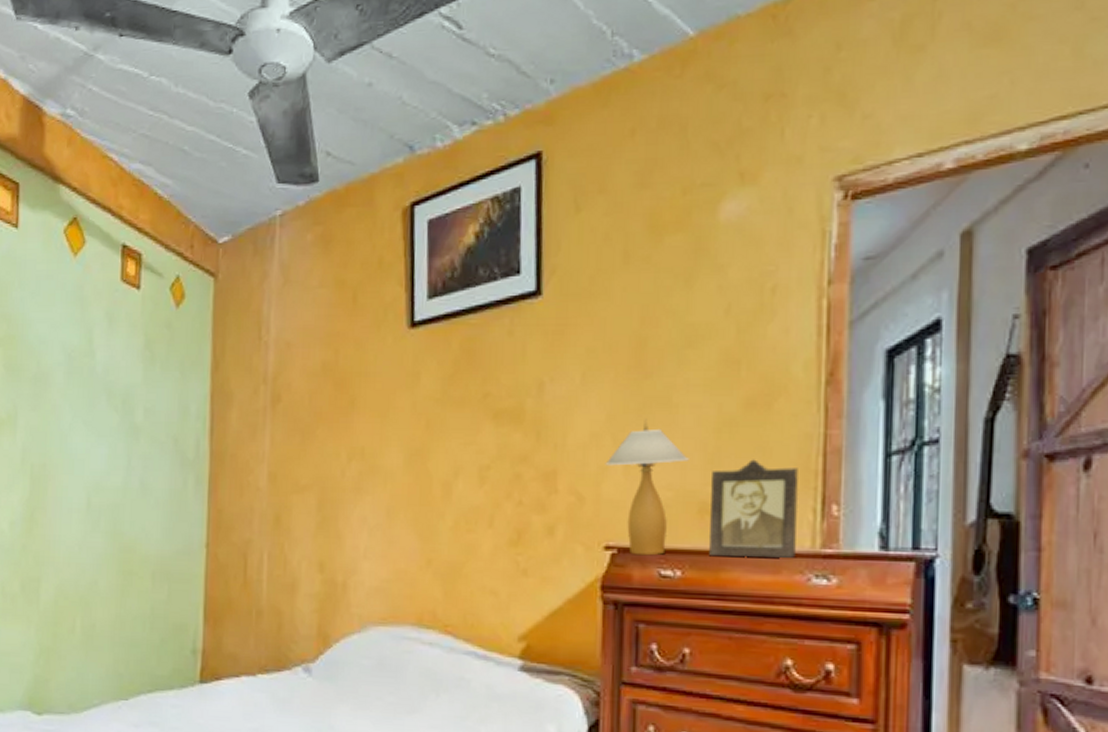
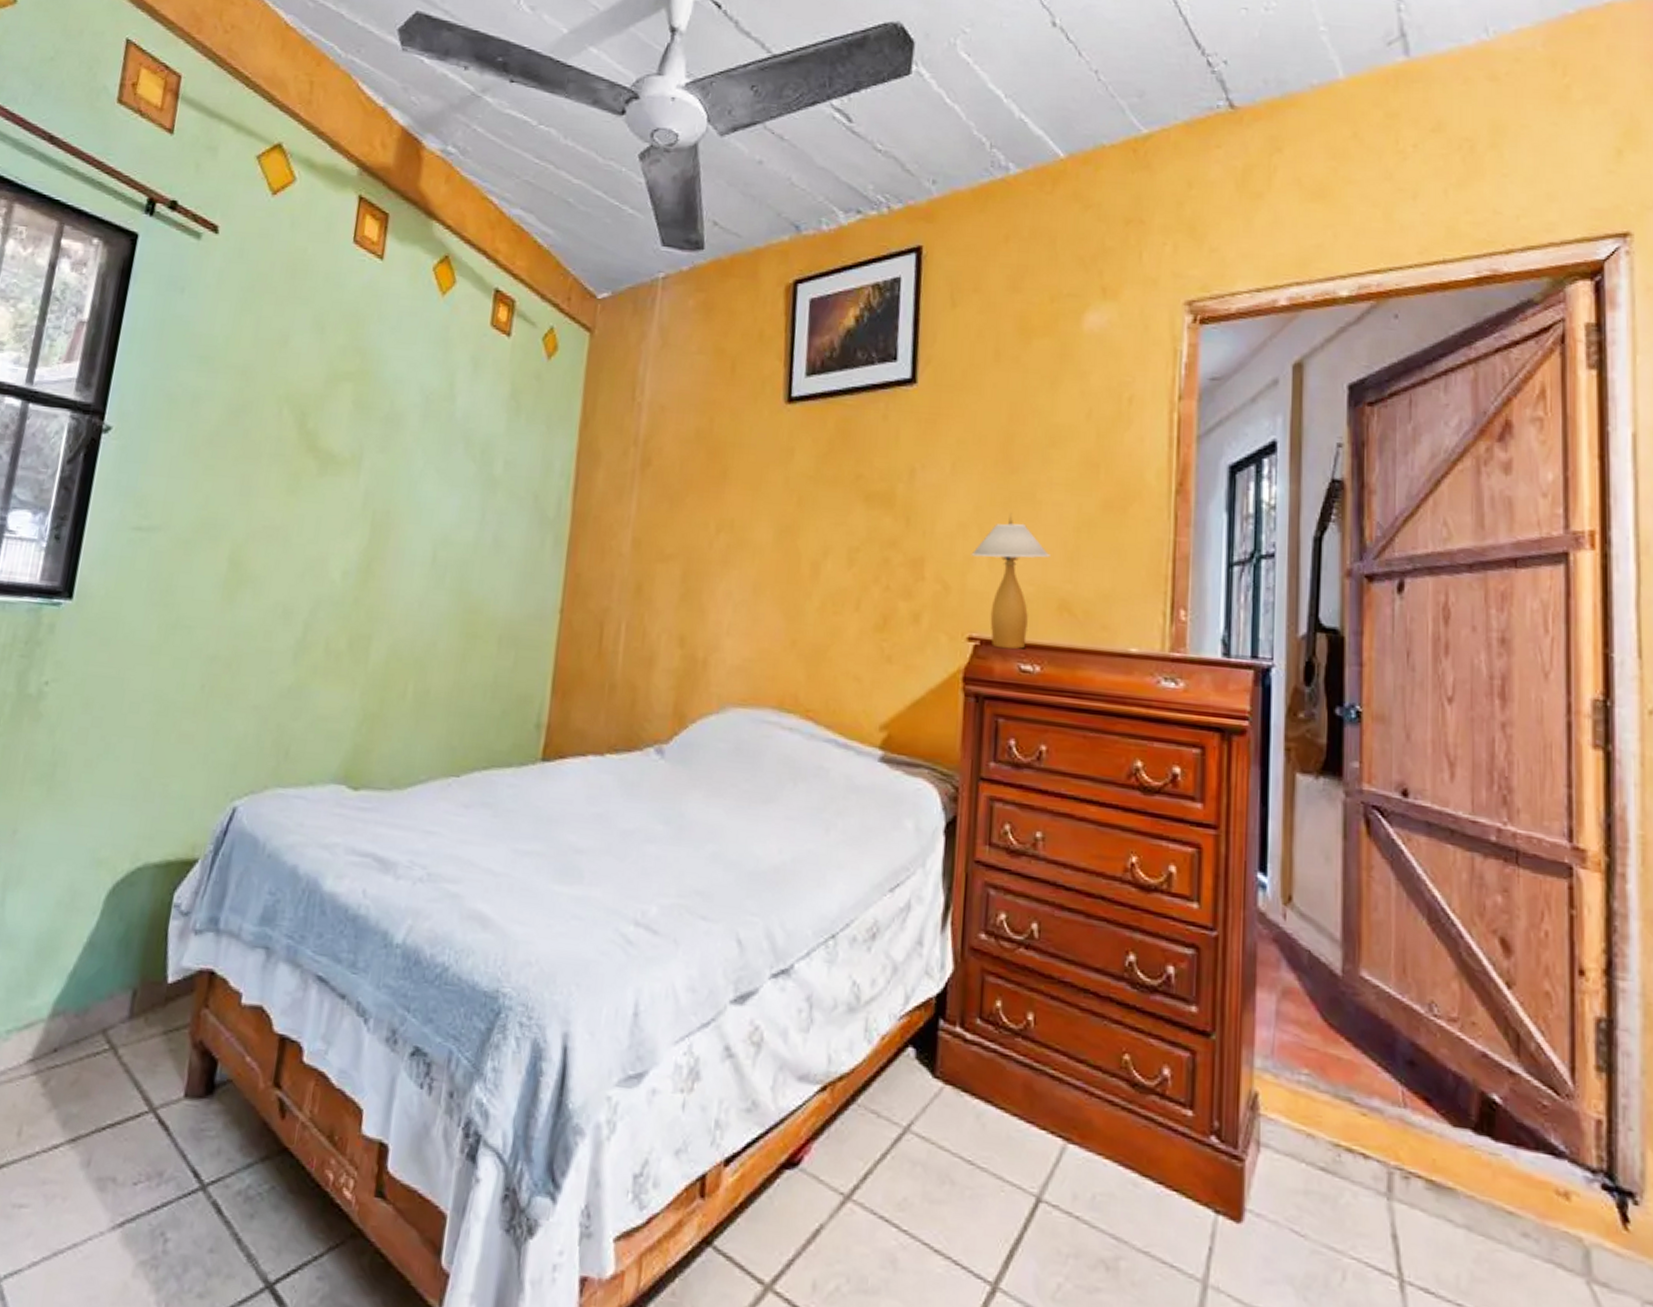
photo frame: present [708,459,798,559] -> none [1066,560,1150,660]

